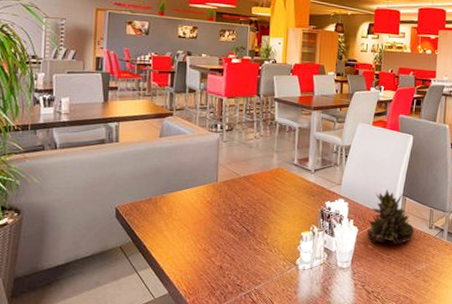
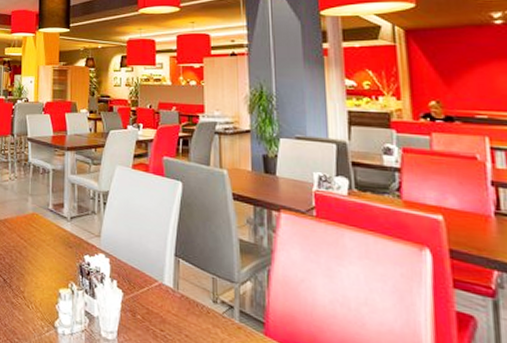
succulent plant: present [367,189,414,246] -> none [134,246,193,321]

